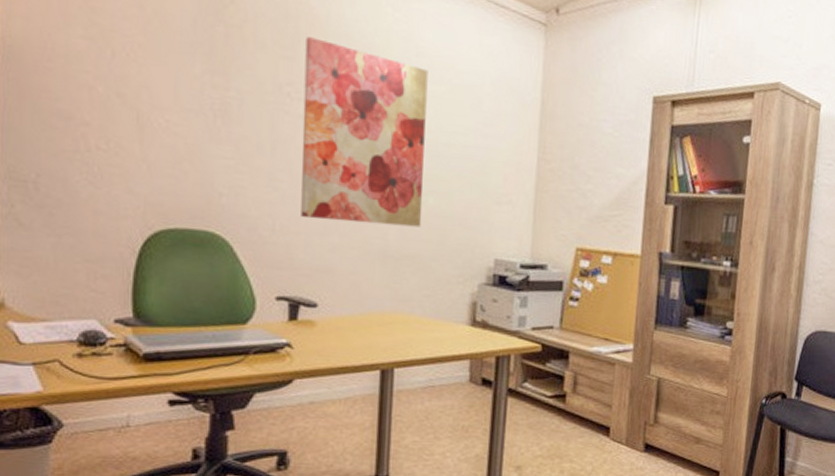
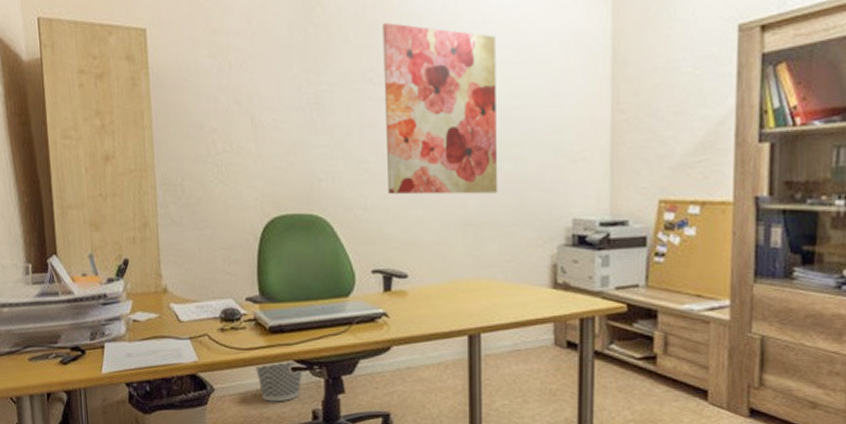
wastebasket: none [120,393,184,440] -> present [254,361,303,402]

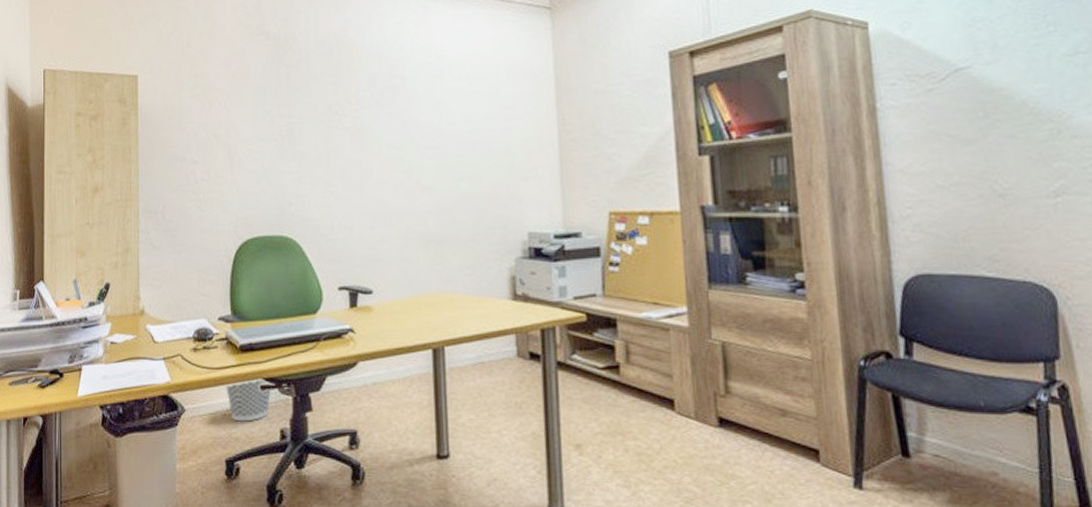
wall art: present [382,23,498,195] -> none [347,62,456,215]

